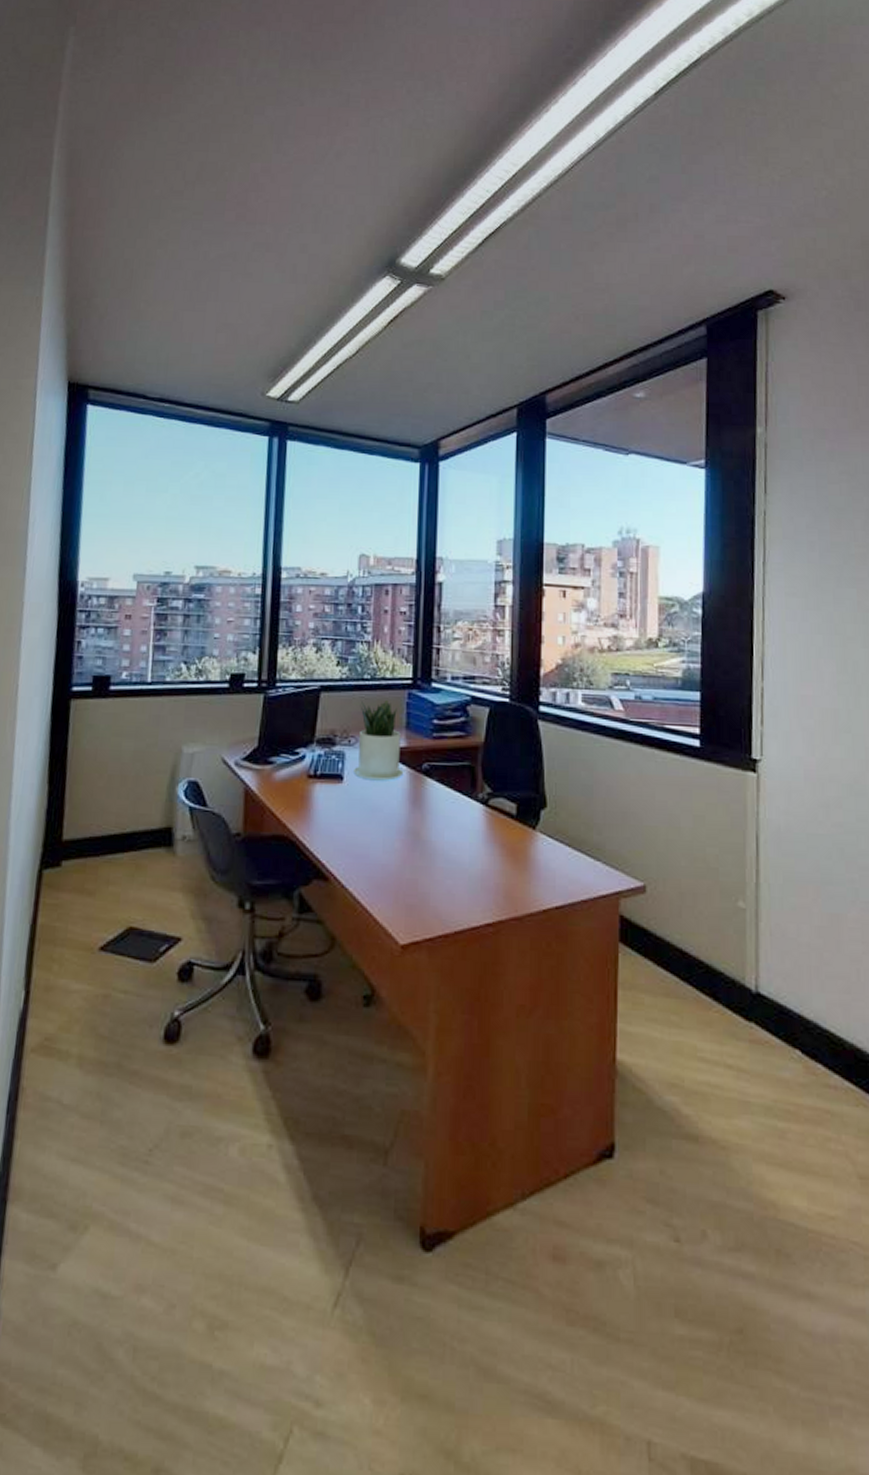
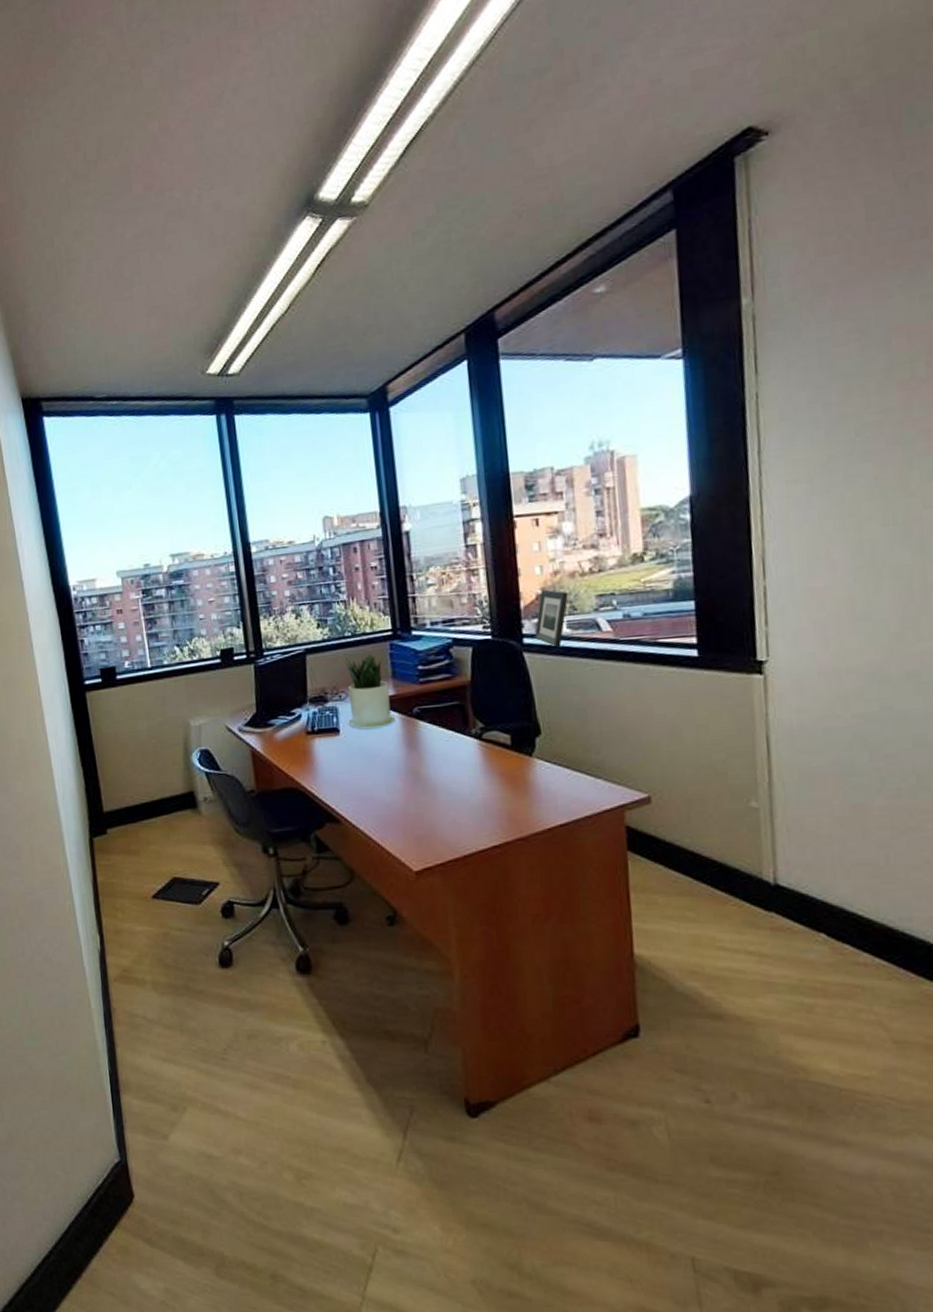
picture frame: none [551,660,586,720] -> present [535,589,568,647]

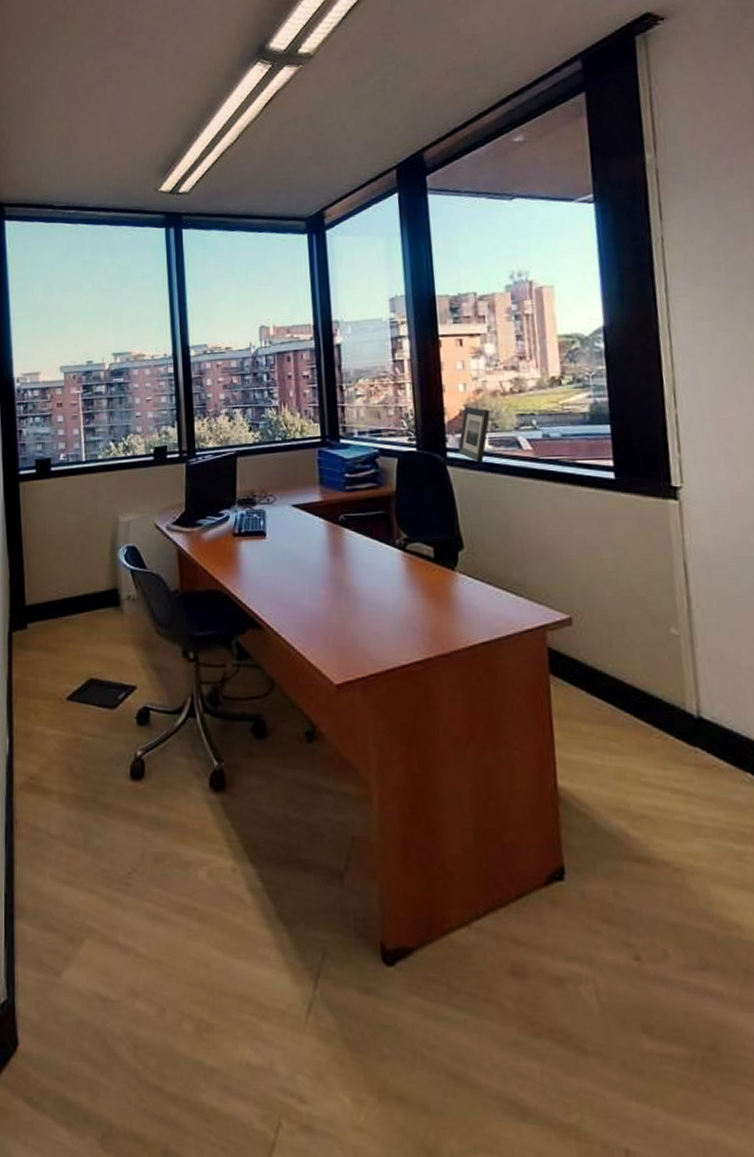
planter: present [345,654,396,730] -> none [274,460,322,535]

